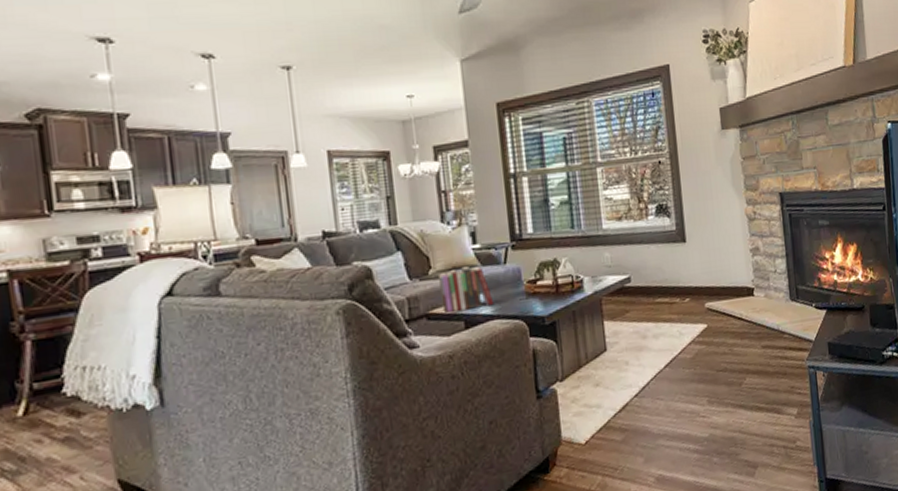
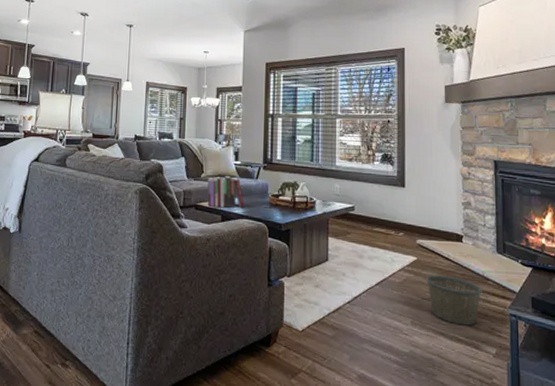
basket: none [719,337,779,392] -> present [426,275,482,326]

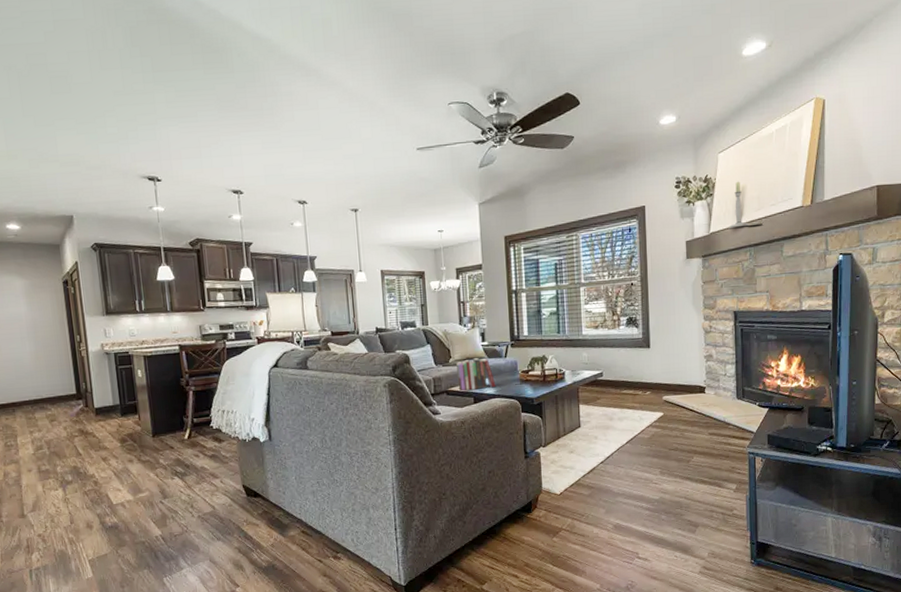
basket: present [426,275,482,326] -> none [673,425,724,469]
candlestick: none [489,34,527,80] -> present [728,181,765,229]

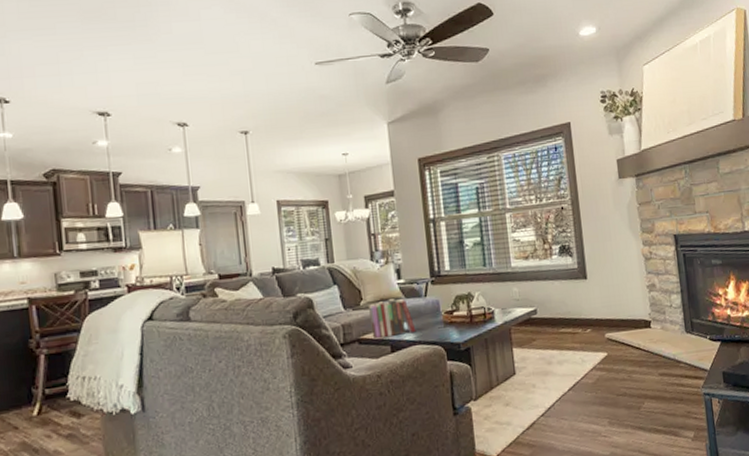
candlestick: present [728,181,765,229] -> none [660,94,697,146]

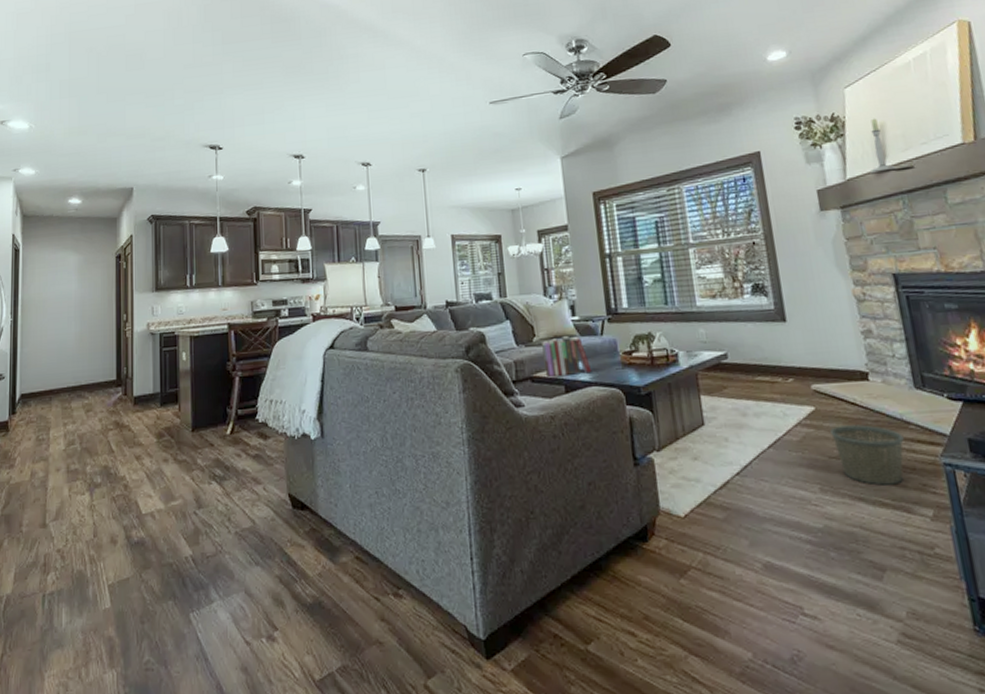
basket: none [619,365,676,416] -> present [830,424,904,486]
candlestick: none [660,94,697,146] -> present [869,118,916,174]

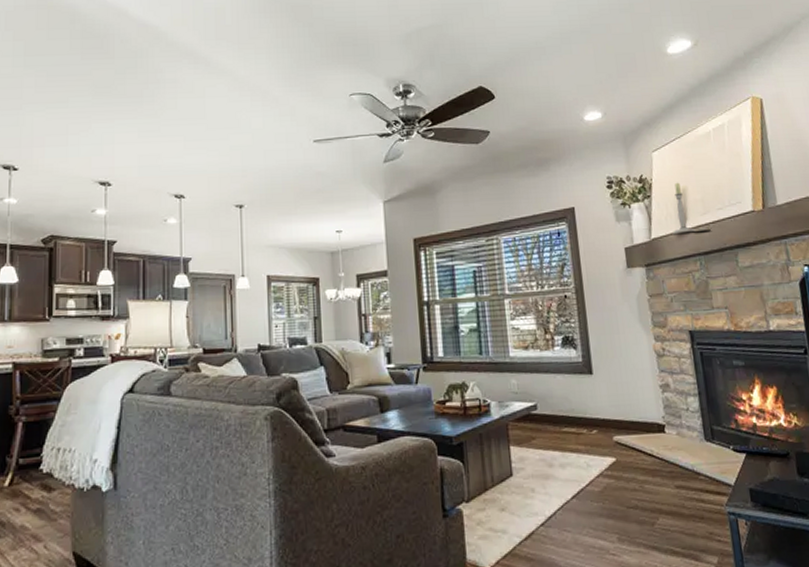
books: present [542,335,592,378] -> none [356,383,405,427]
basket: present [830,424,904,486] -> none [629,475,695,535]

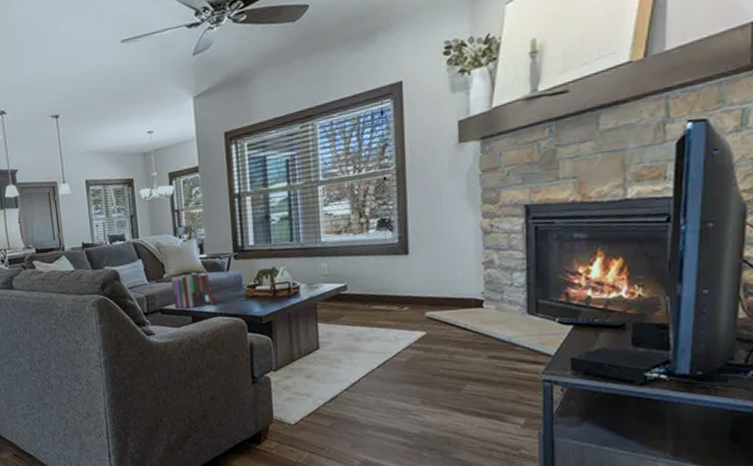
books: none [356,383,405,427] -> present [171,271,218,310]

